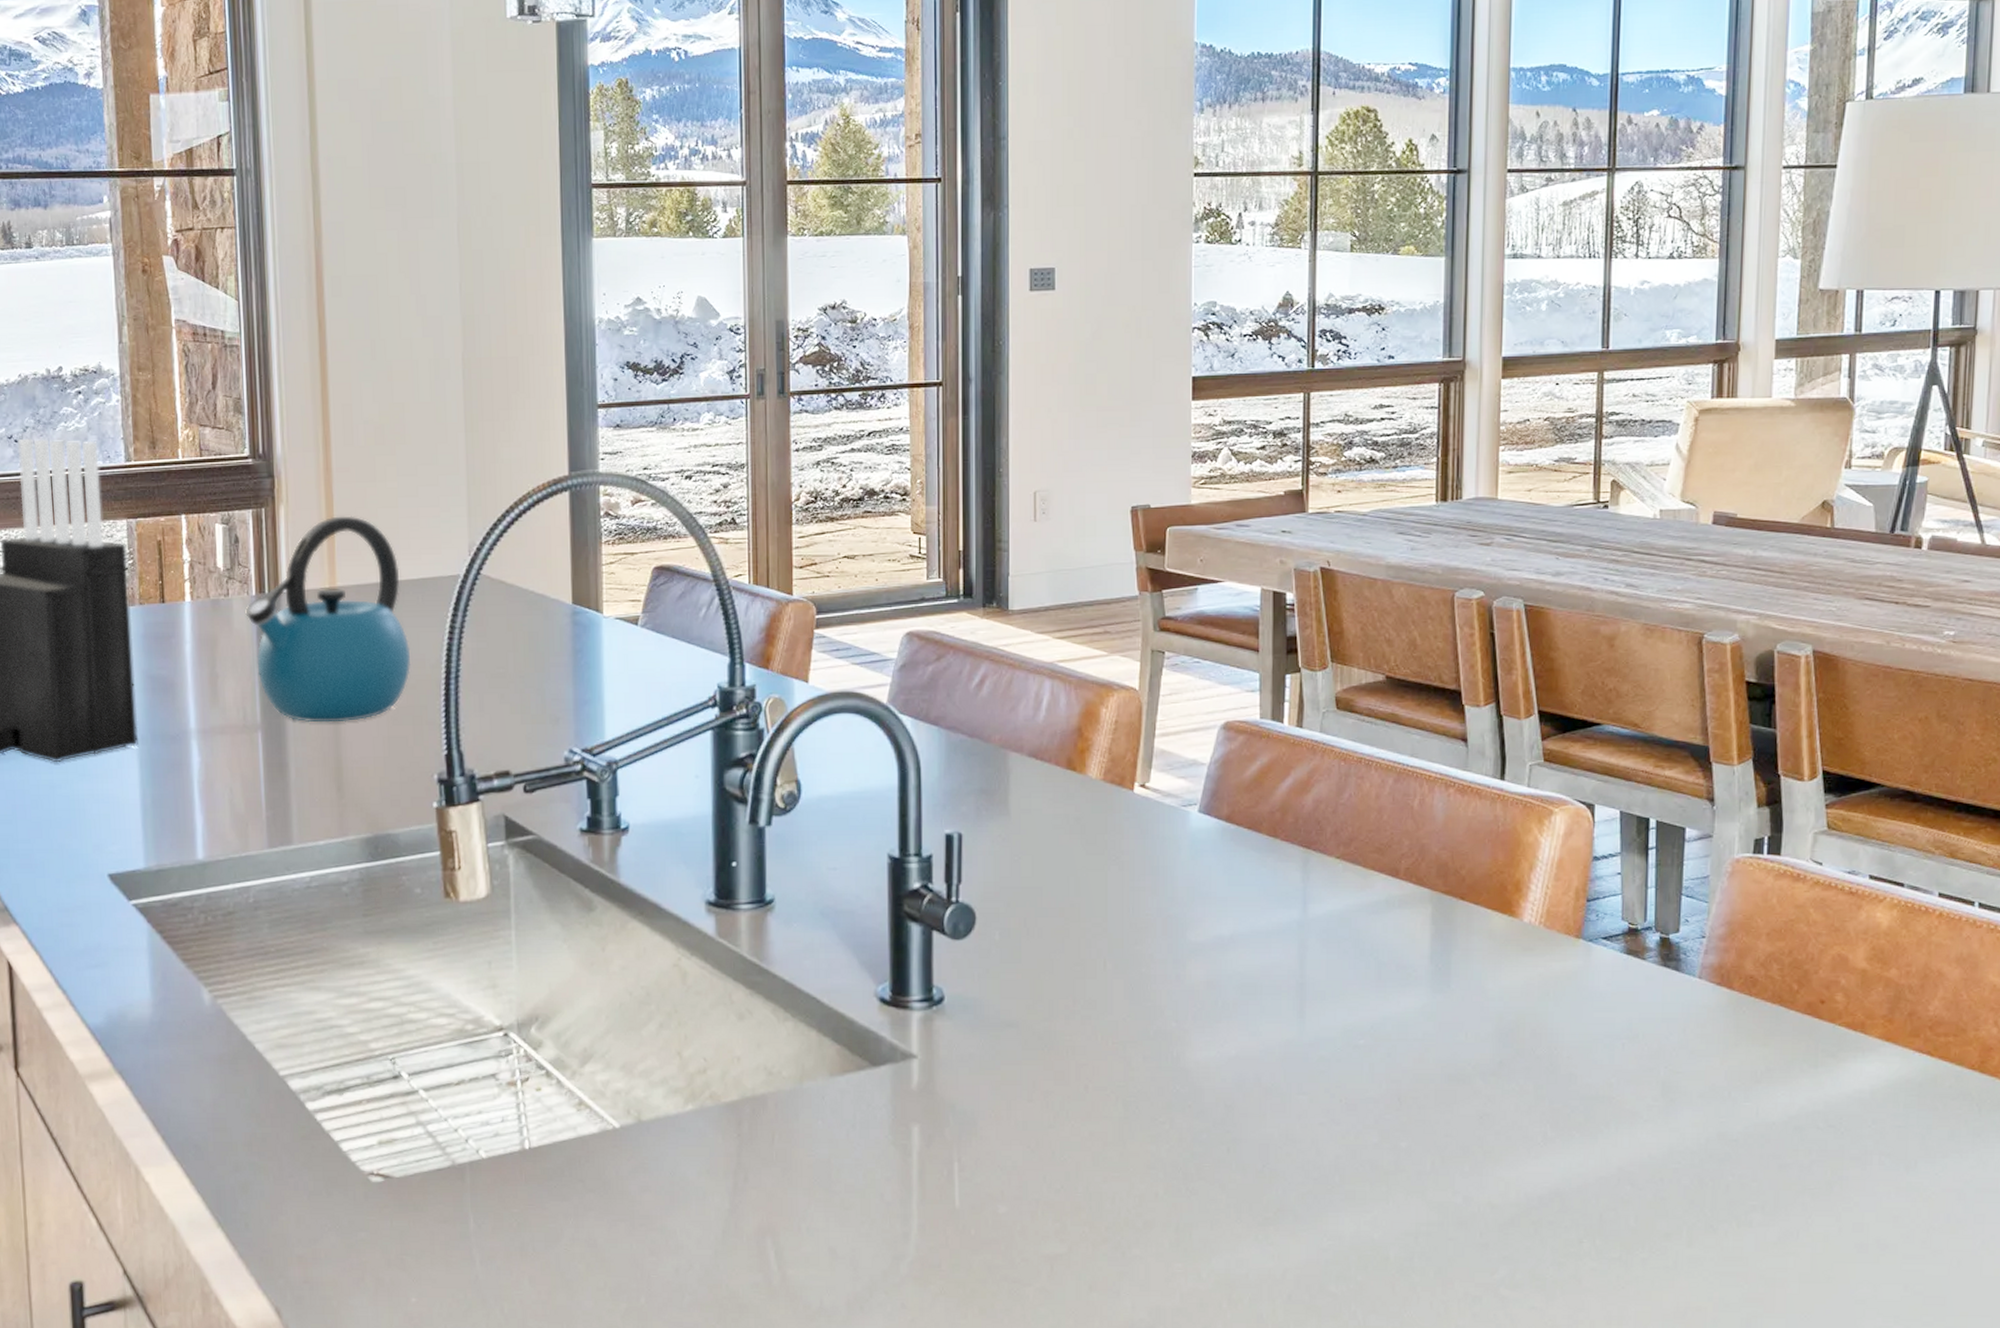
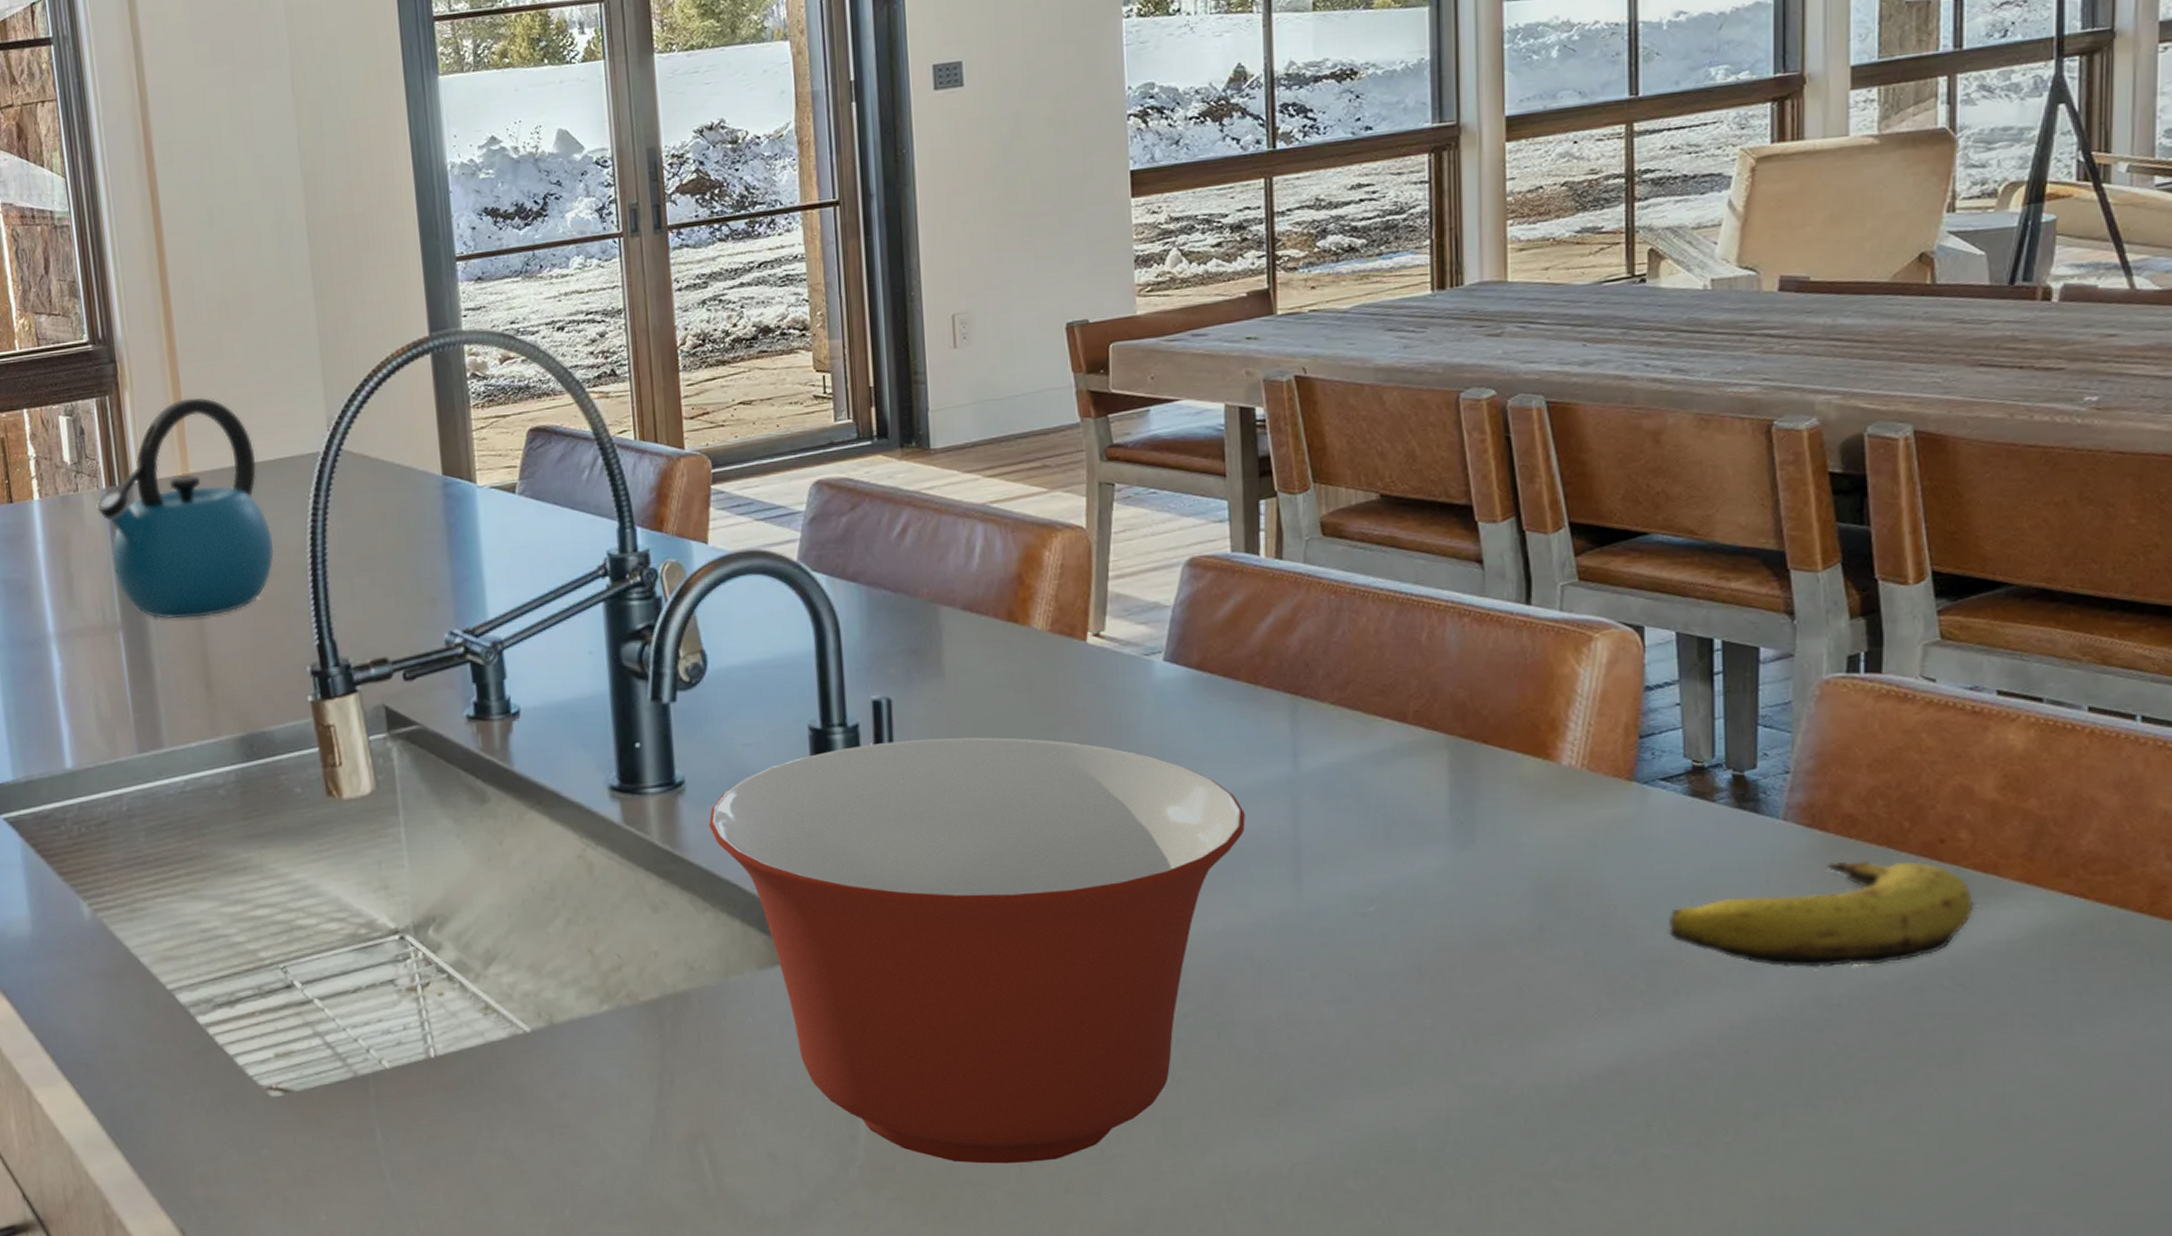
mixing bowl: none [794,871,1260,1263] -> present [709,737,1246,1164]
banana: none [1603,1015,1845,1108] -> present [1668,860,1973,968]

